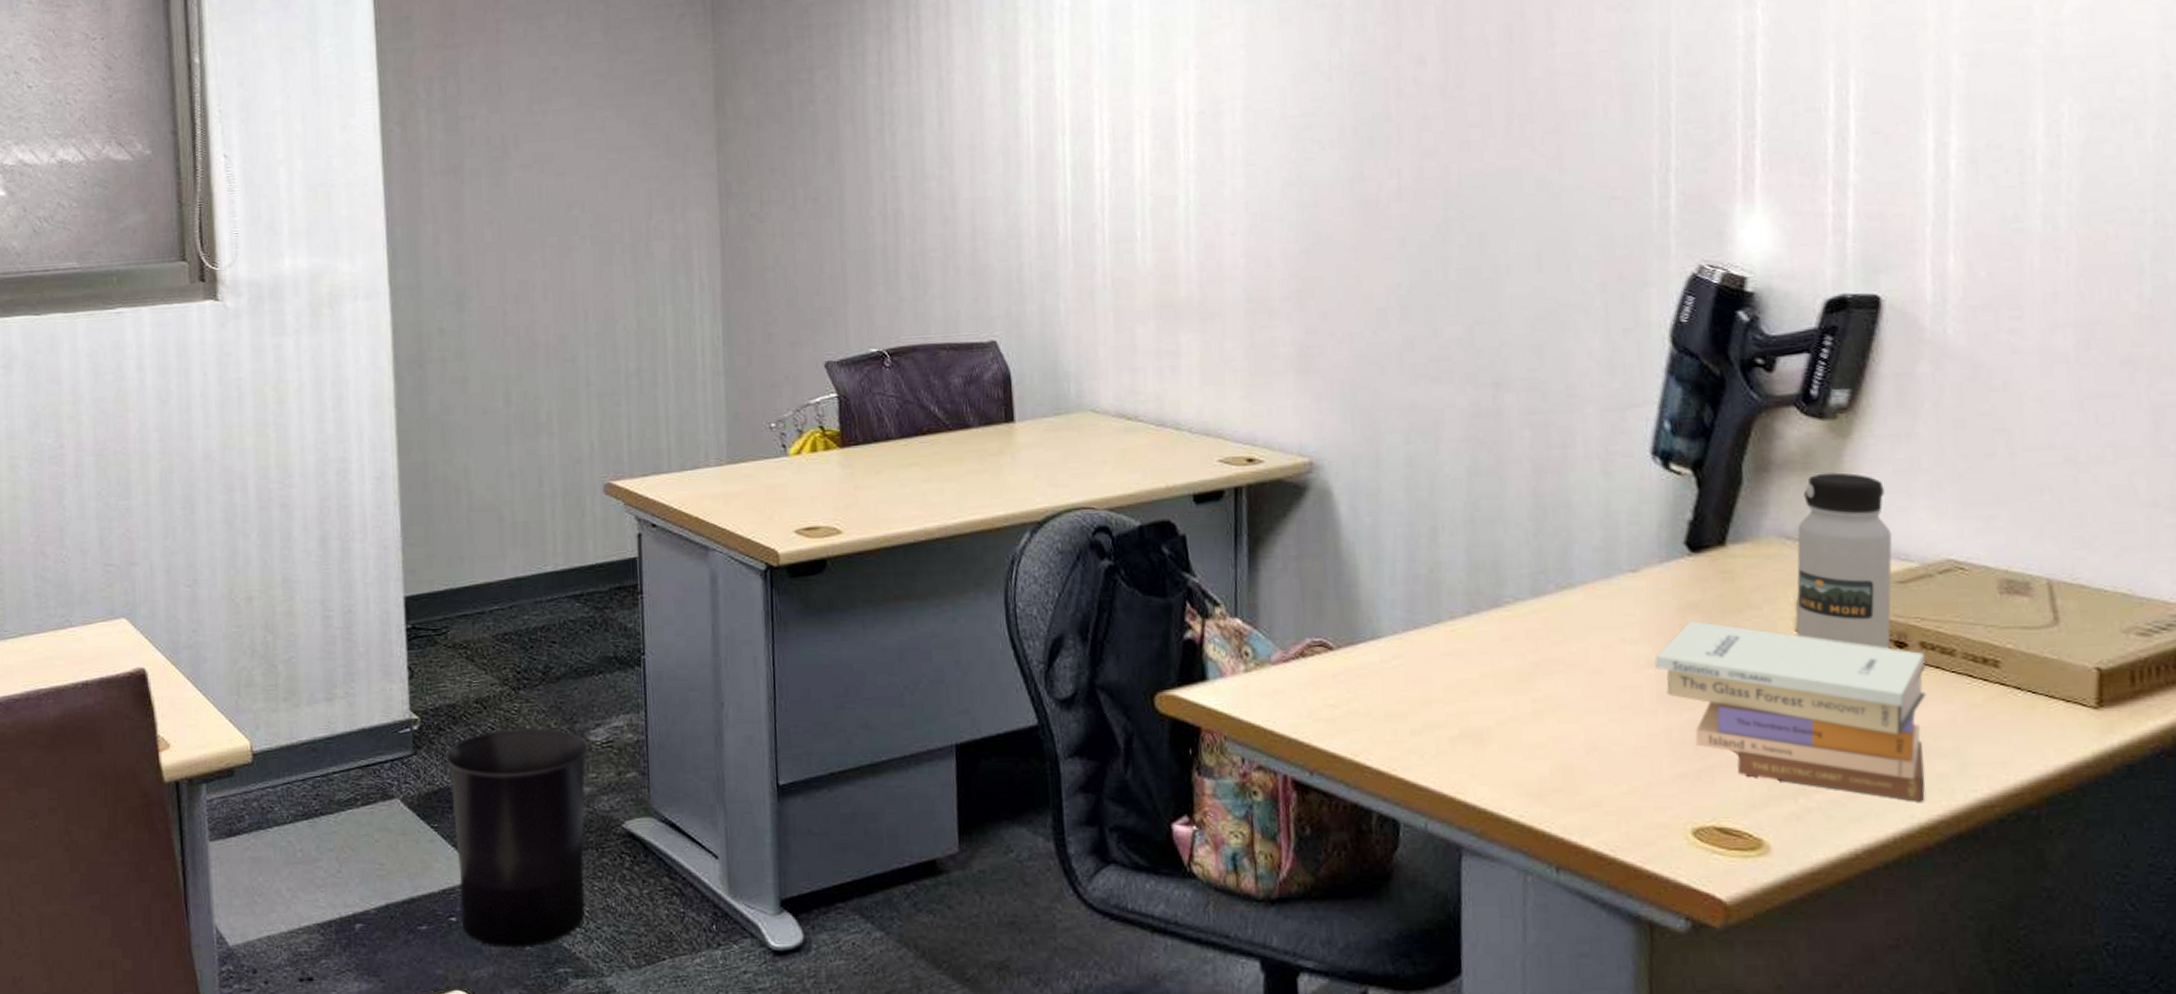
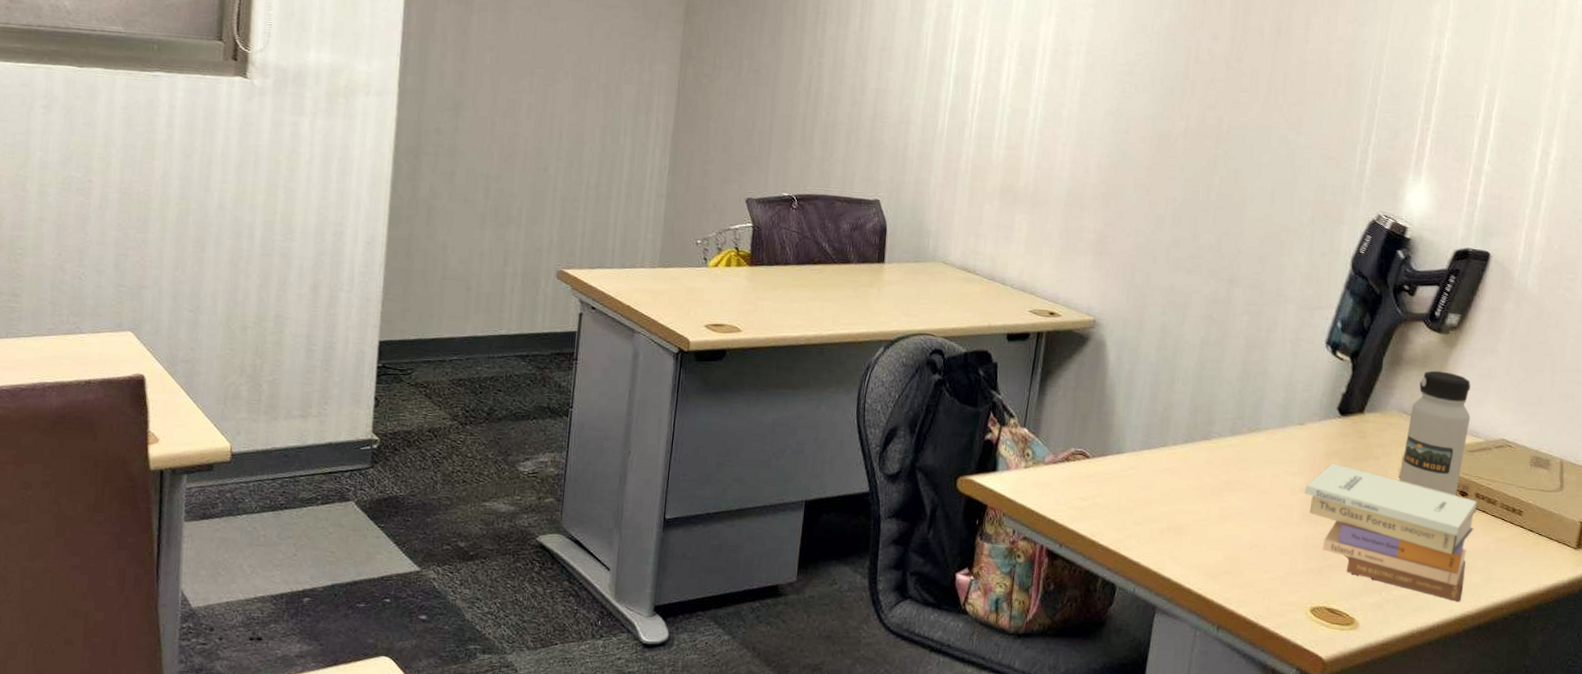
waste bin: present [445,727,590,946] -> none [394,454,518,626]

